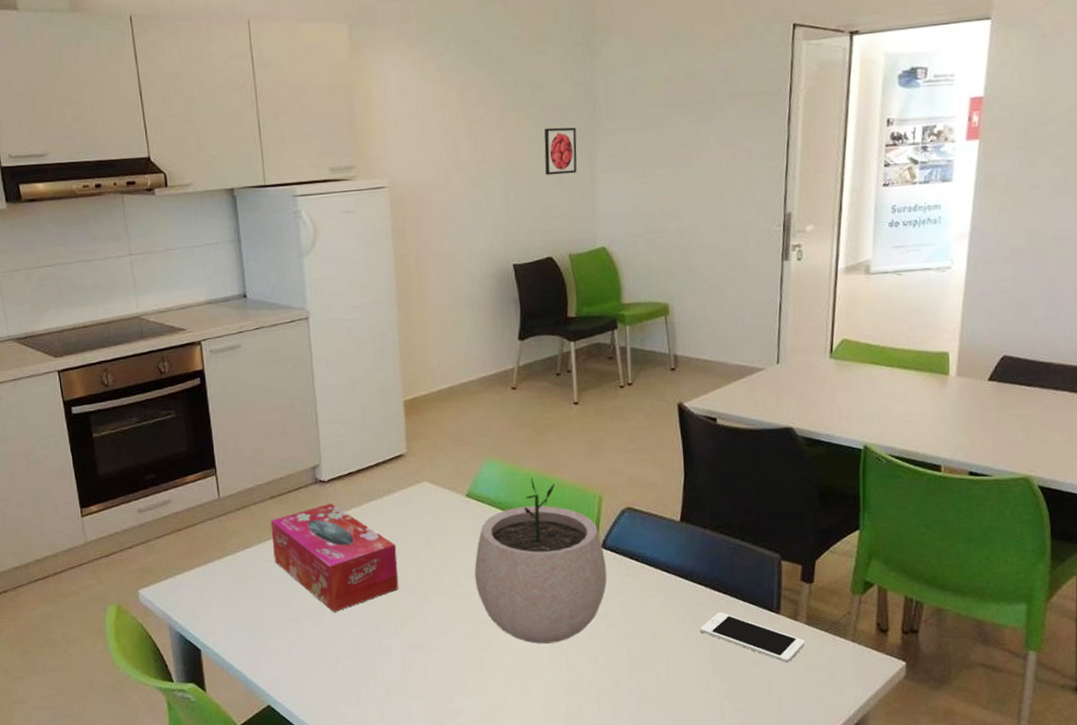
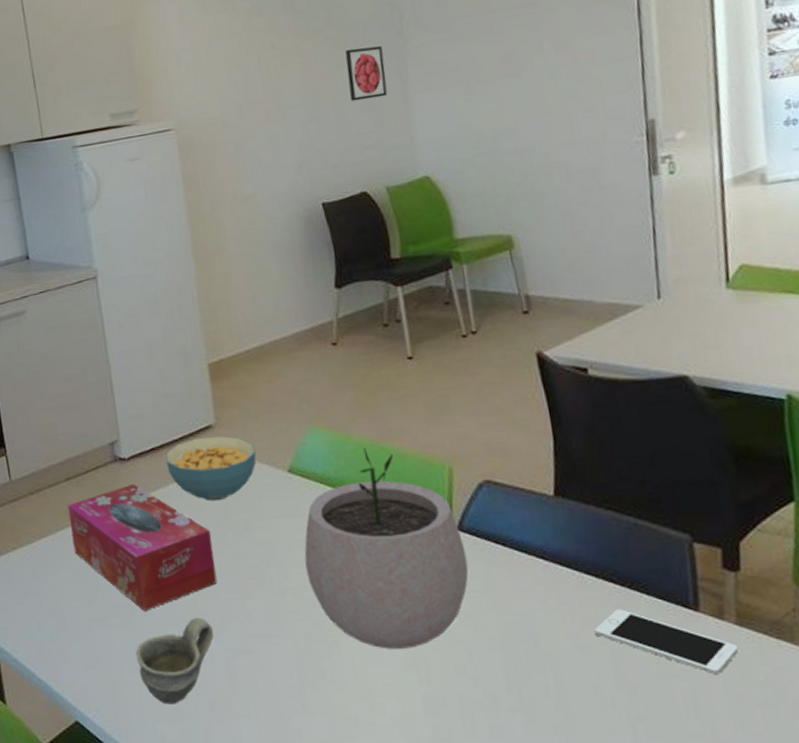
cup: none [324,617,393,690] -> present [135,617,214,705]
cereal bowl: none [361,463,440,520] -> present [165,435,257,501]

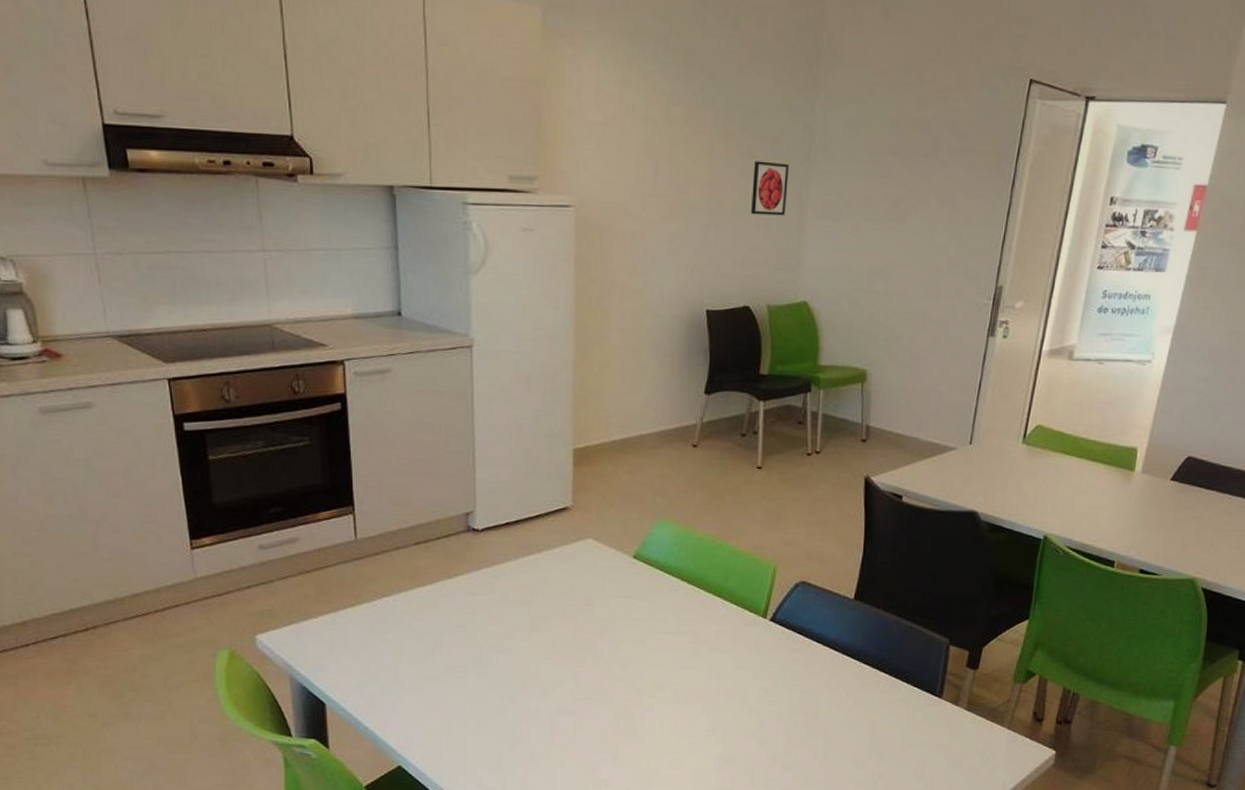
tissue box: present [67,483,218,611] -> none [414,554,553,671]
cup: present [135,617,214,705] -> none [465,679,542,754]
cereal bowl: present [165,435,257,501] -> none [519,517,606,578]
plant pot: present [304,448,469,649] -> none [635,543,774,716]
cell phone: present [594,609,738,675] -> none [861,693,963,746]

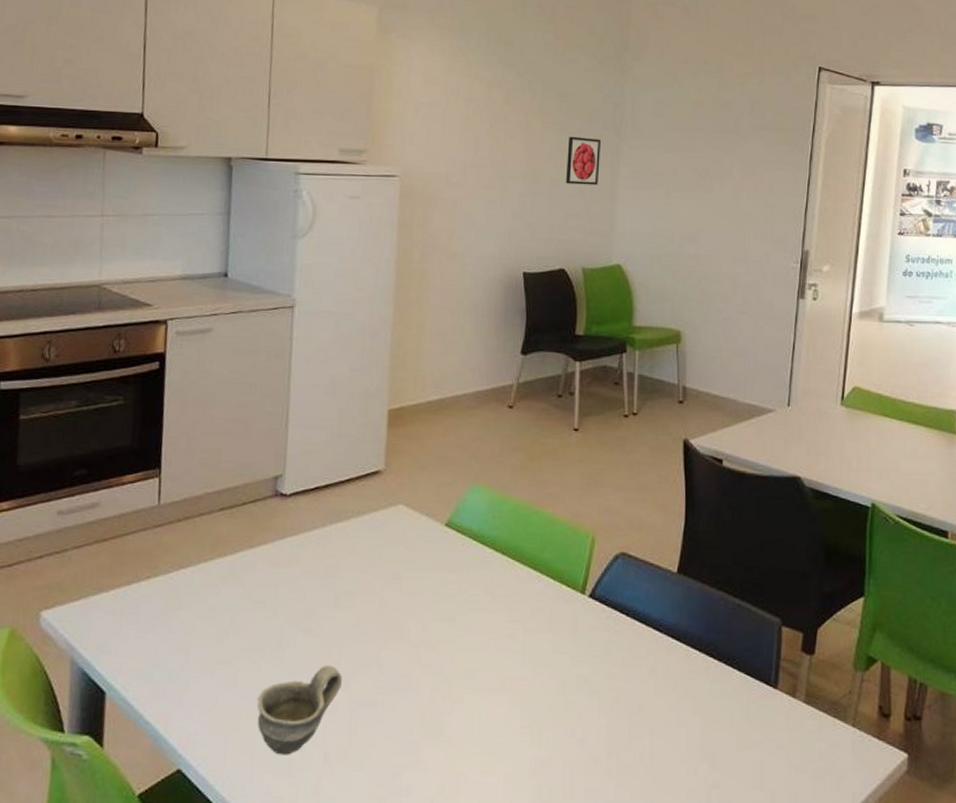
cup: none [465,679,542,754] -> present [257,664,342,755]

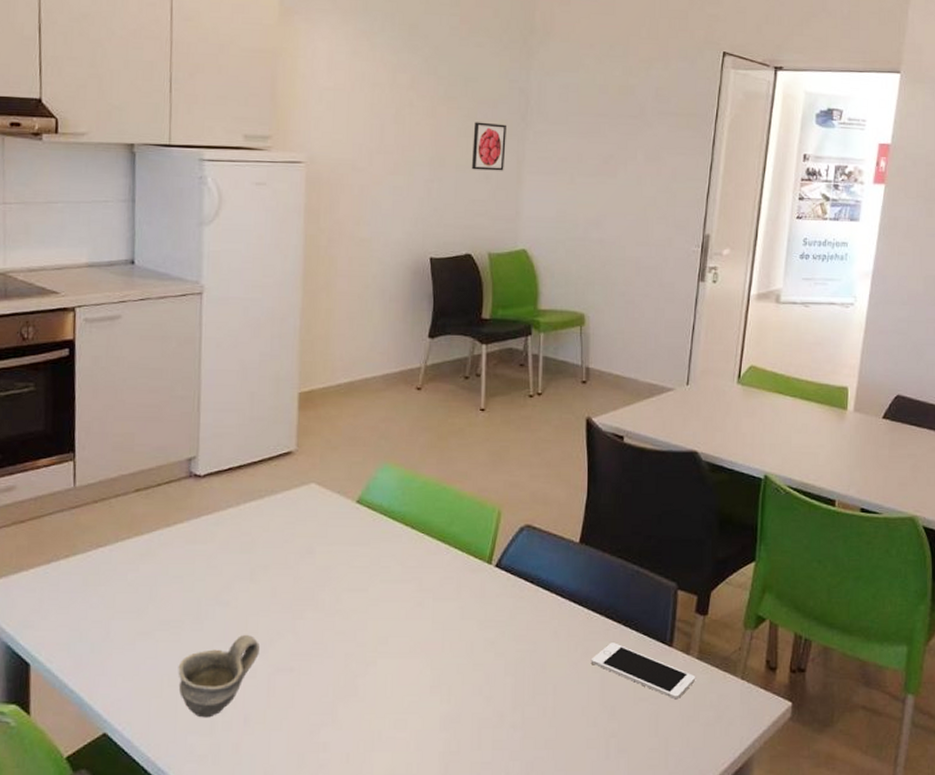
cell phone: none [690,682,802,748] -> present [590,643,695,700]

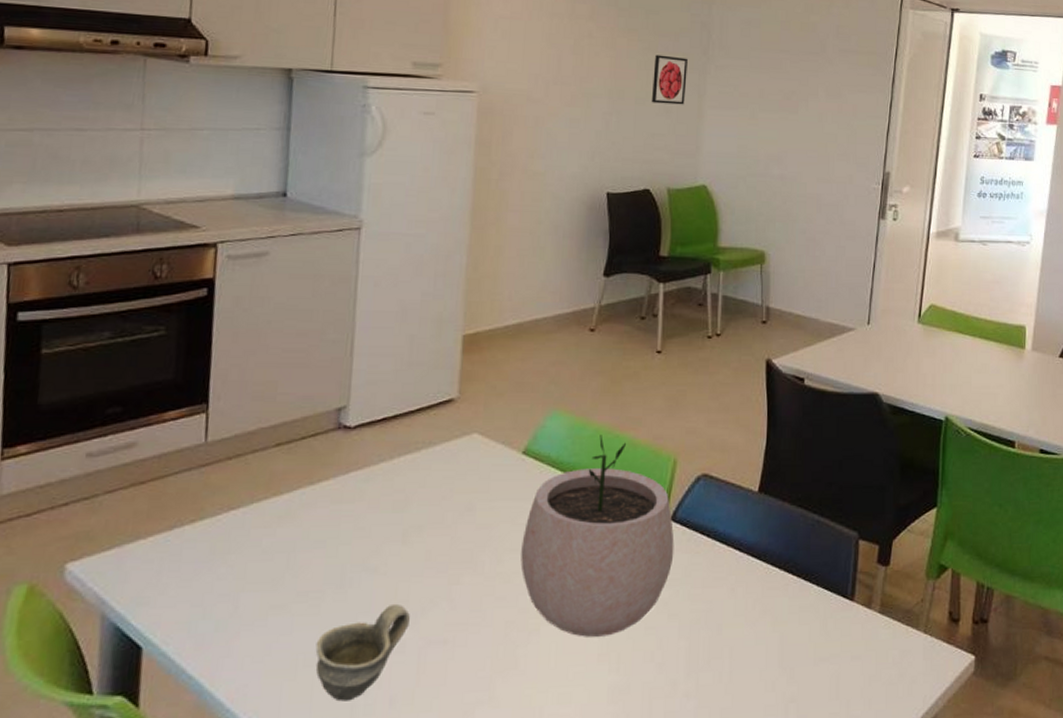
plant pot: none [357,487,500,670] -> present [520,435,675,637]
cell phone: present [590,643,695,700] -> none [769,598,877,658]

